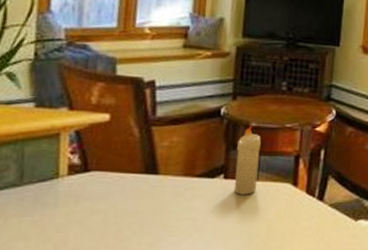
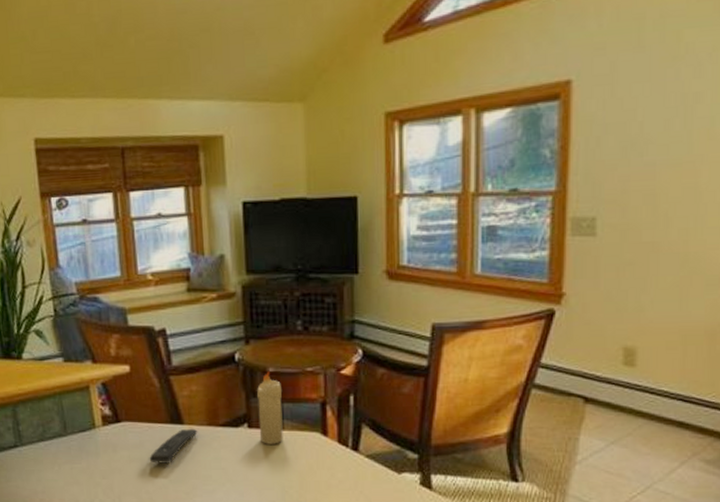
remote control: none [114,178,173,215] -> present [149,428,198,463]

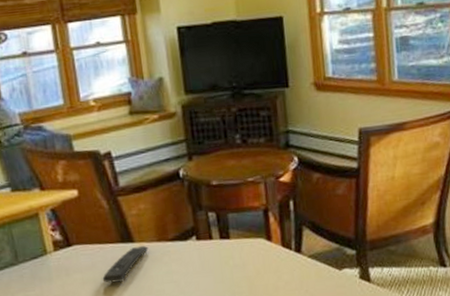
candle: present [257,371,283,444] -> none [202,184,231,254]

